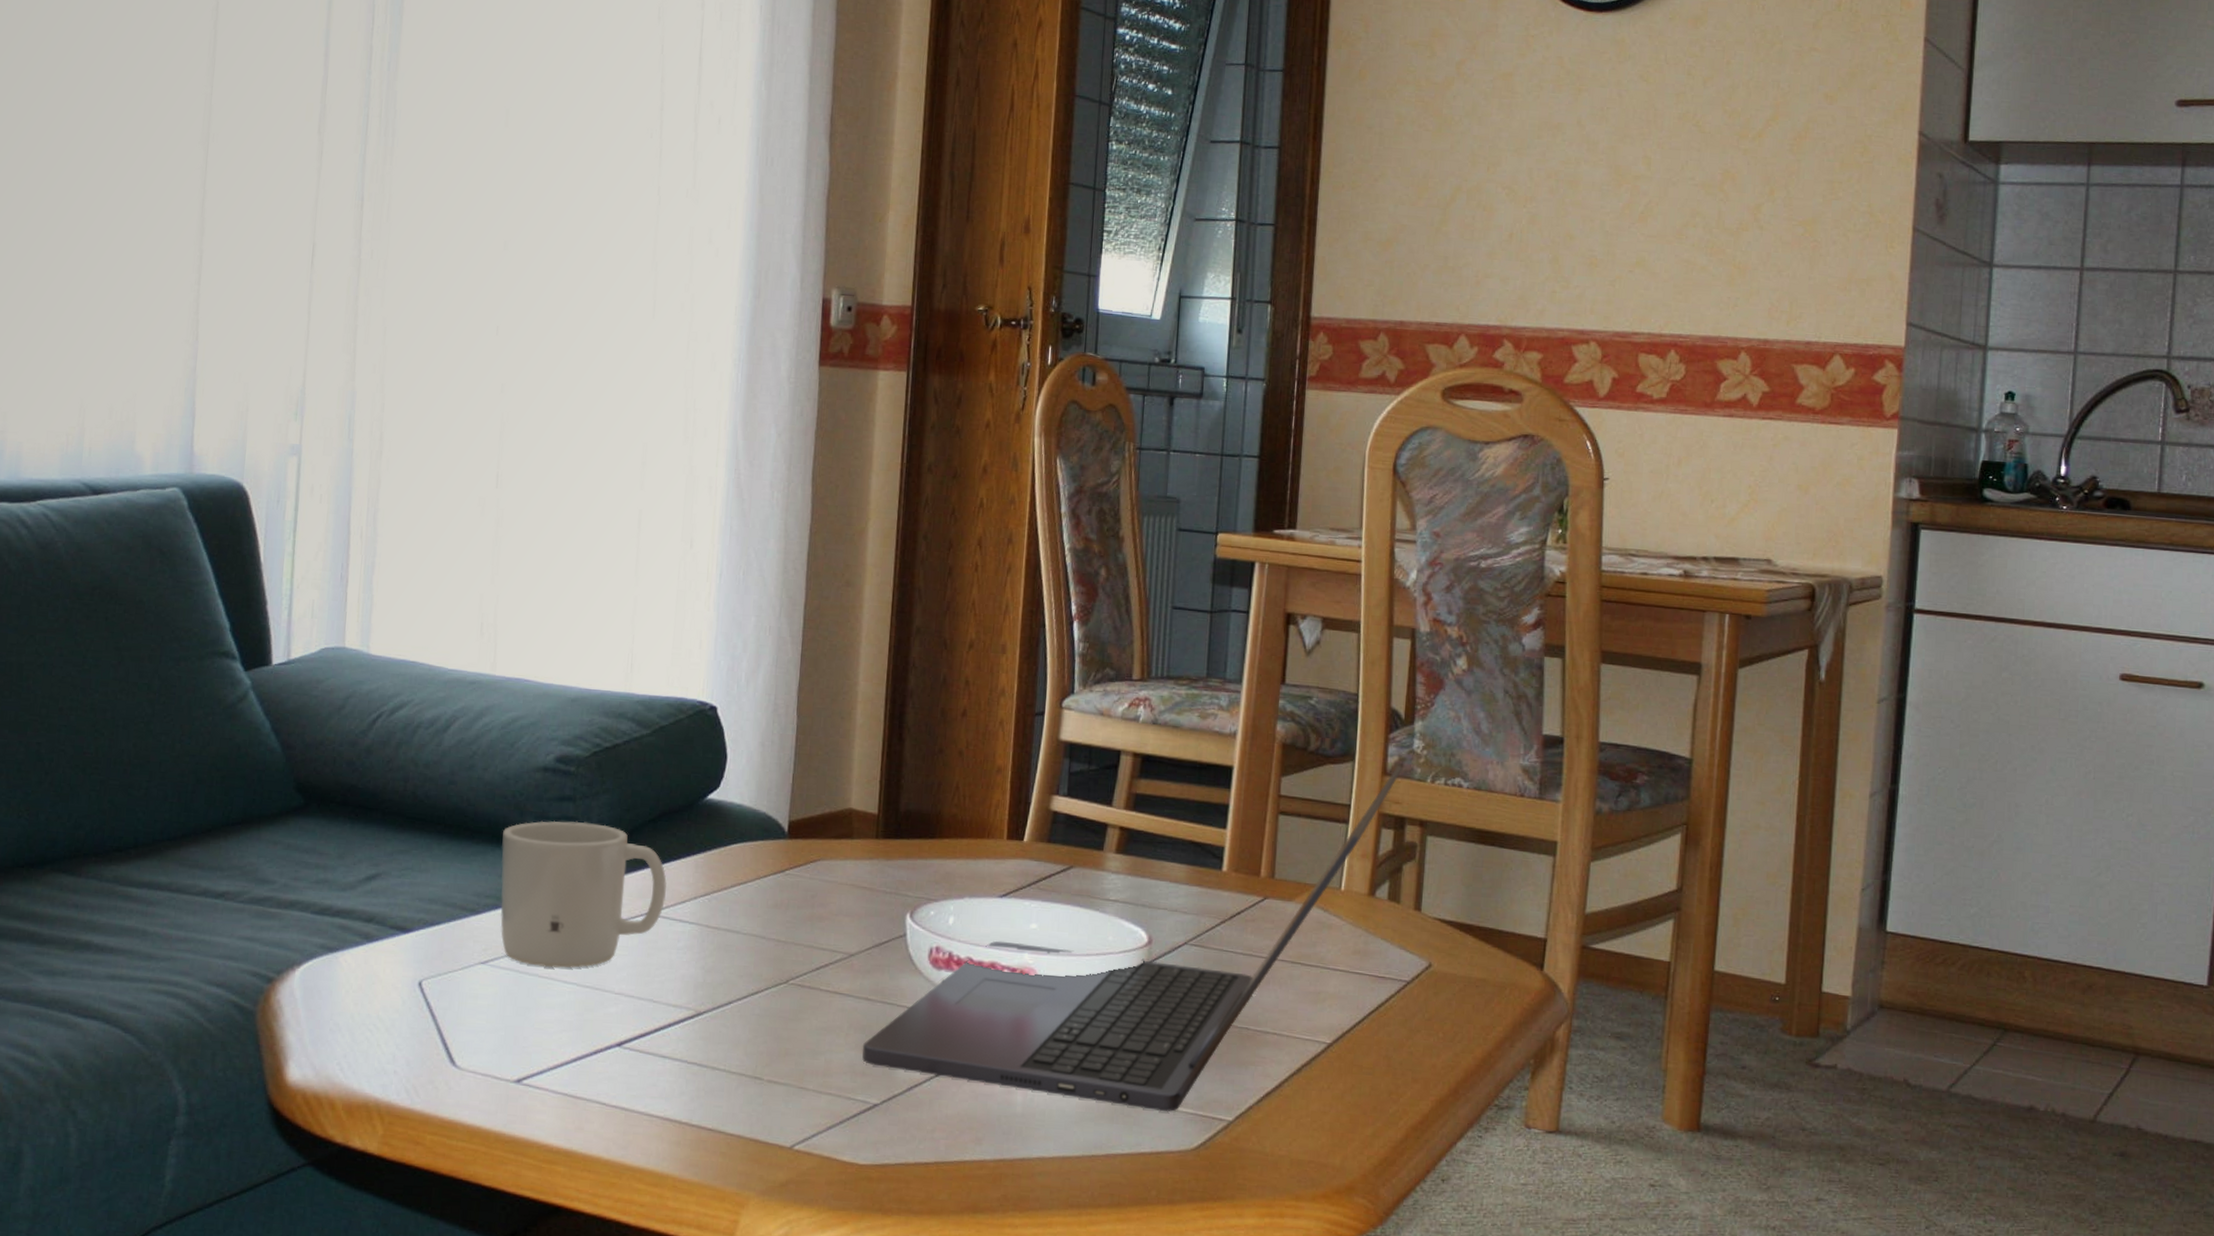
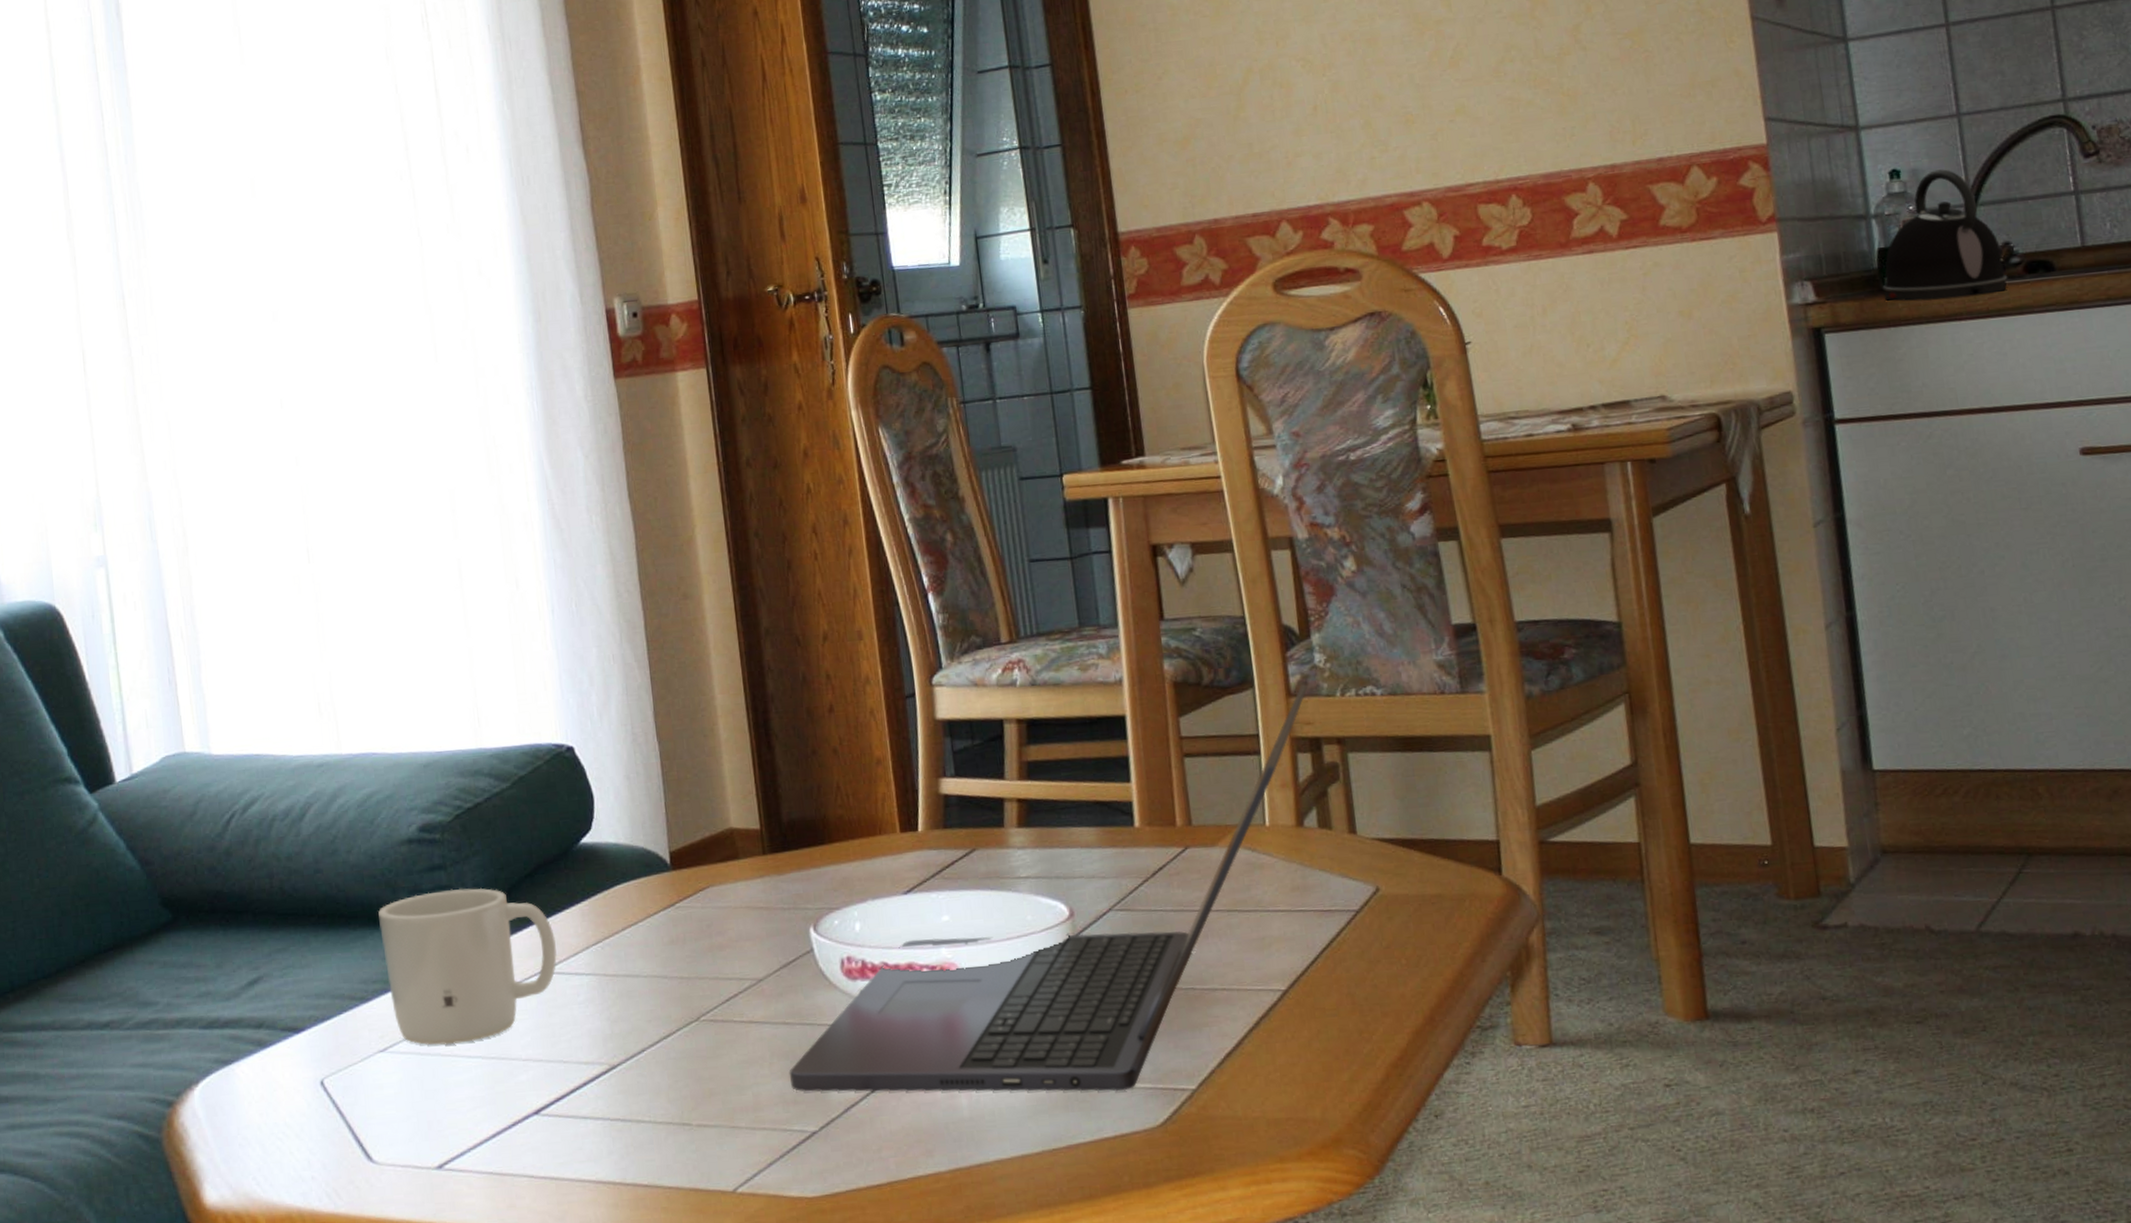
kettle: none [1979,399,2089,521] -> present [1882,169,2008,302]

